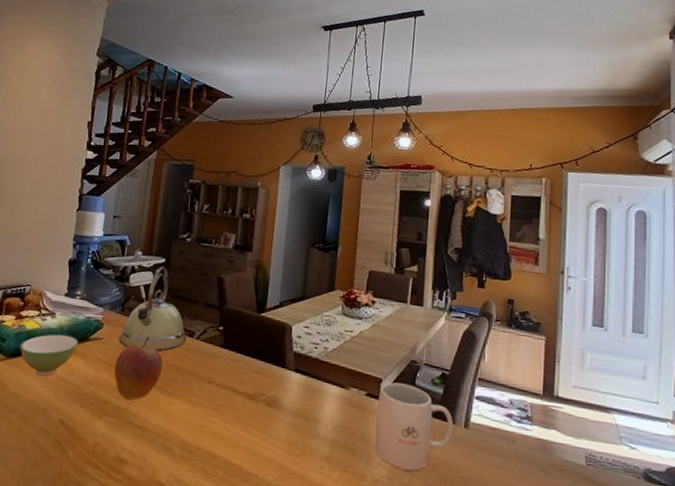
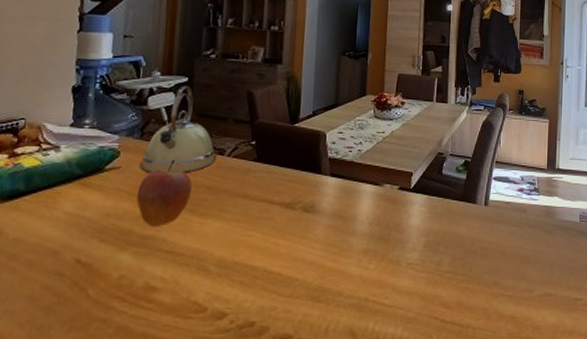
bowl: present [19,334,79,376] -> none [16,169,92,216]
mug: present [374,382,454,471] -> none [407,174,476,250]

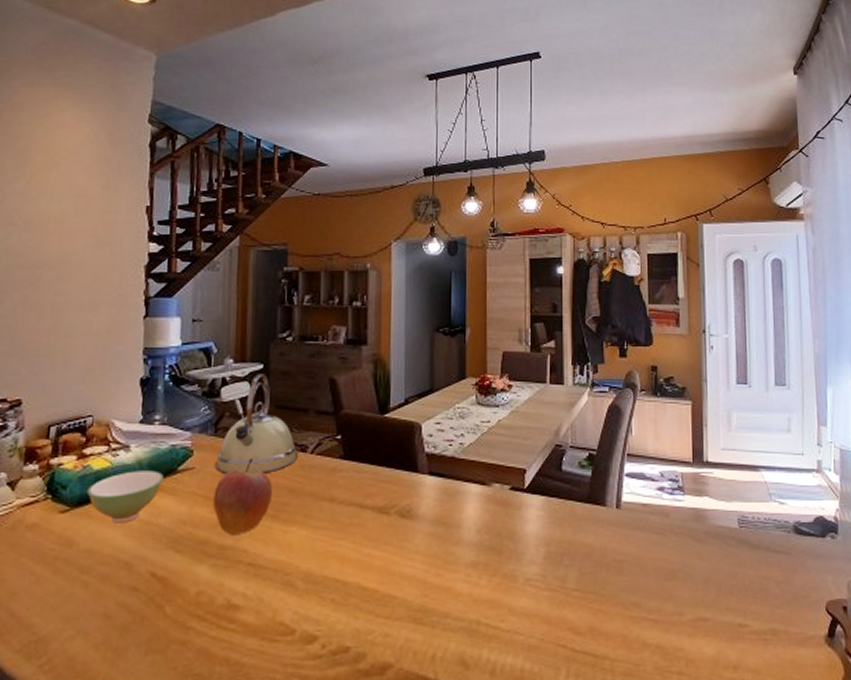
bowl: none [16,169,92,216] -> present [86,470,165,524]

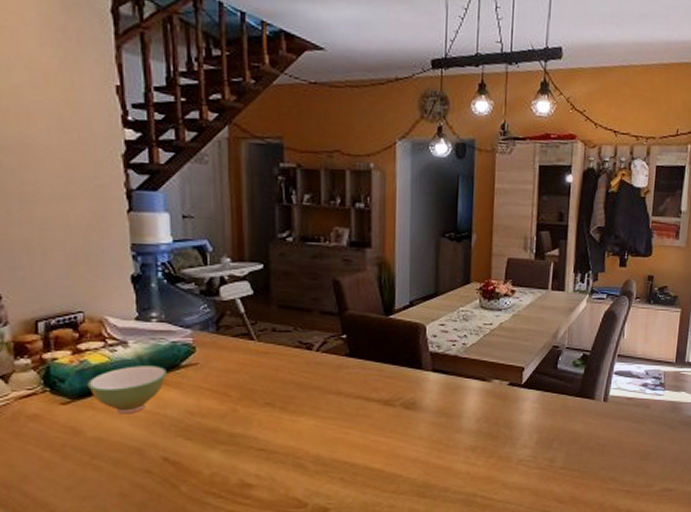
fruit: present [213,457,273,536] -> none [220,354,280,425]
kettle: present [215,373,299,474] -> none [220,273,304,369]

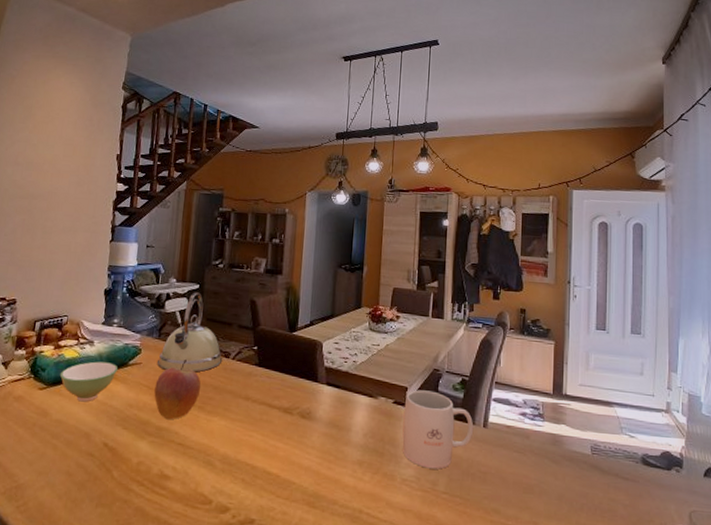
kettle: none [220,273,304,369] -> present [157,292,223,373]
fruit: none [220,354,280,425] -> present [154,359,201,420]
mug: none [518,369,594,447] -> present [402,390,474,469]

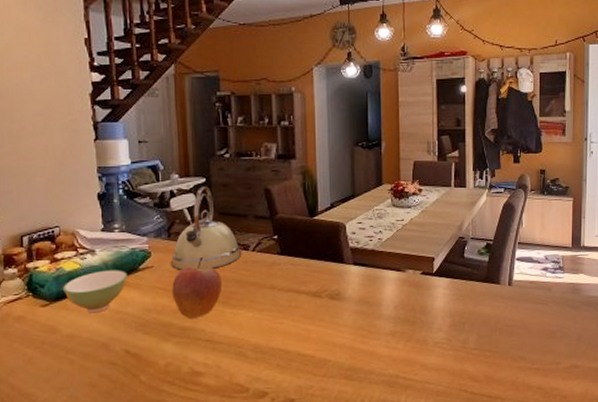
mug: present [402,390,474,469] -> none [432,258,500,330]

